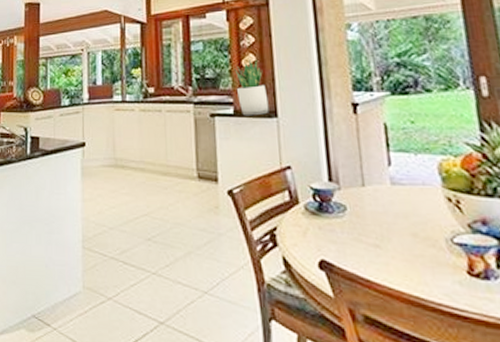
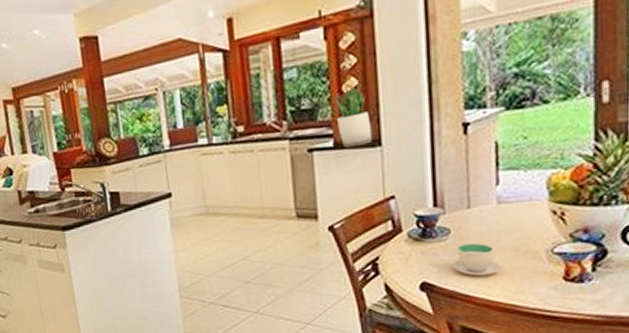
cup: none [350,222,401,260] -> present [452,243,501,276]

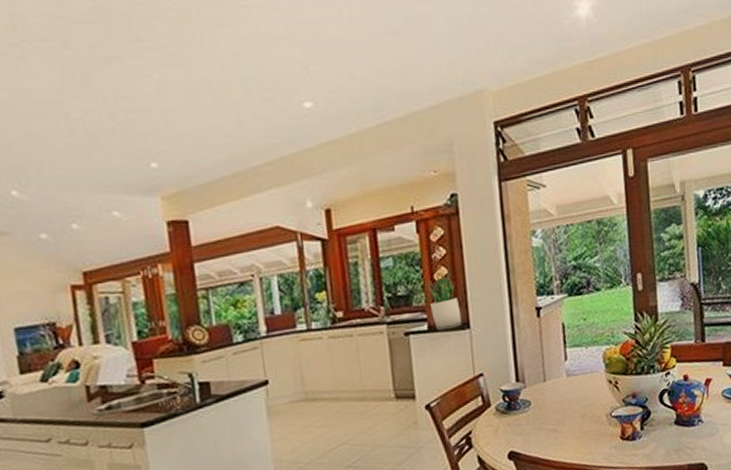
cup: present [452,243,501,276] -> none [534,412,573,442]

